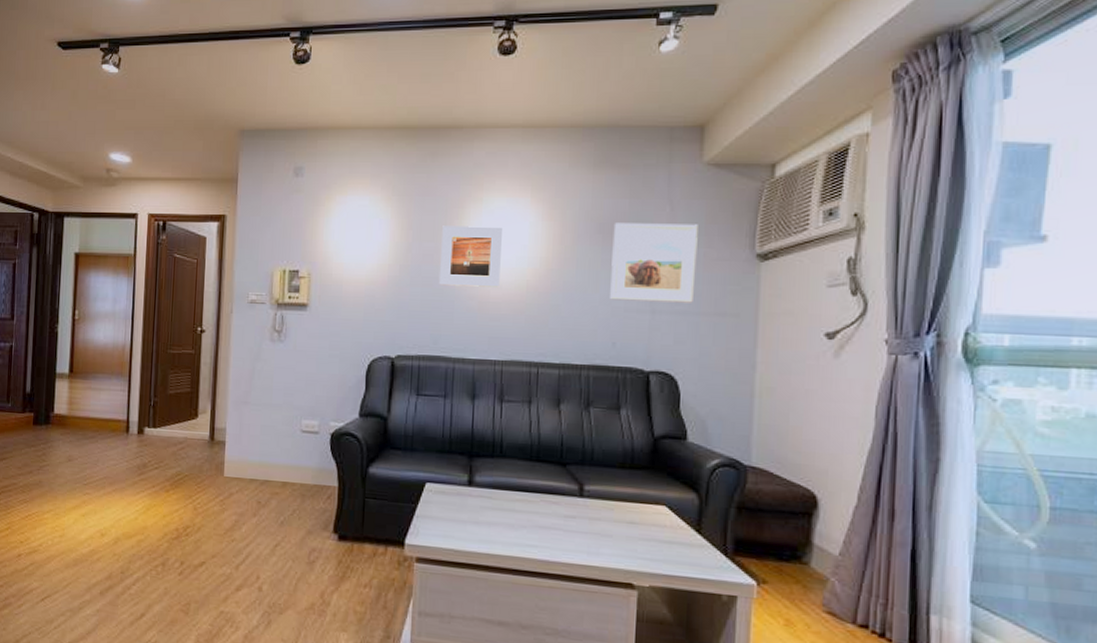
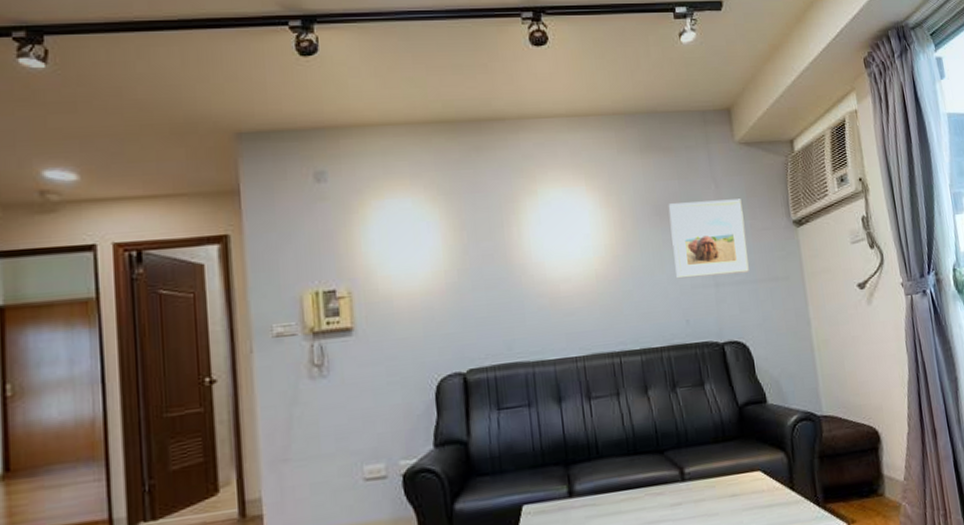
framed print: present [438,225,504,287] -> none [499,218,568,286]

